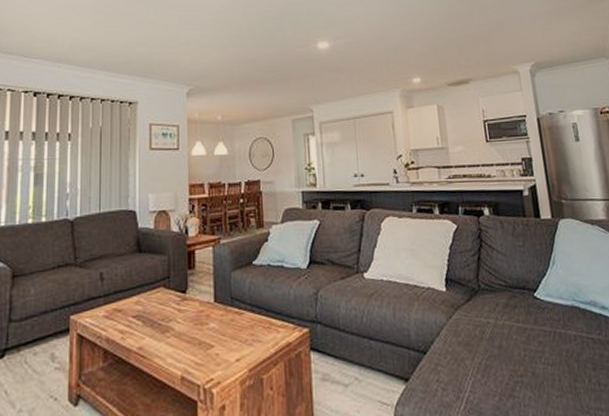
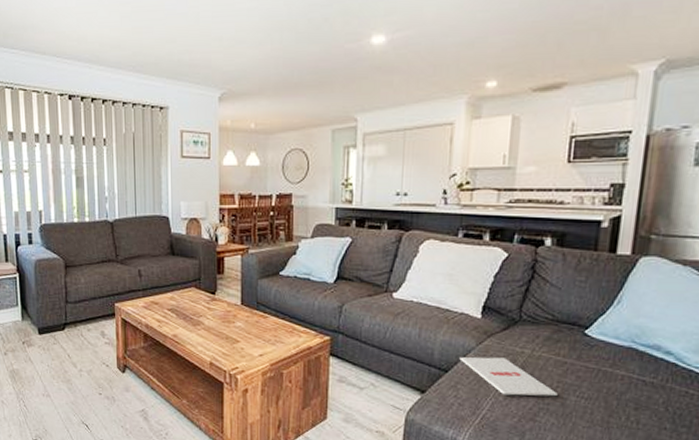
magazine: none [434,330,527,372] -> present [459,356,558,397]

